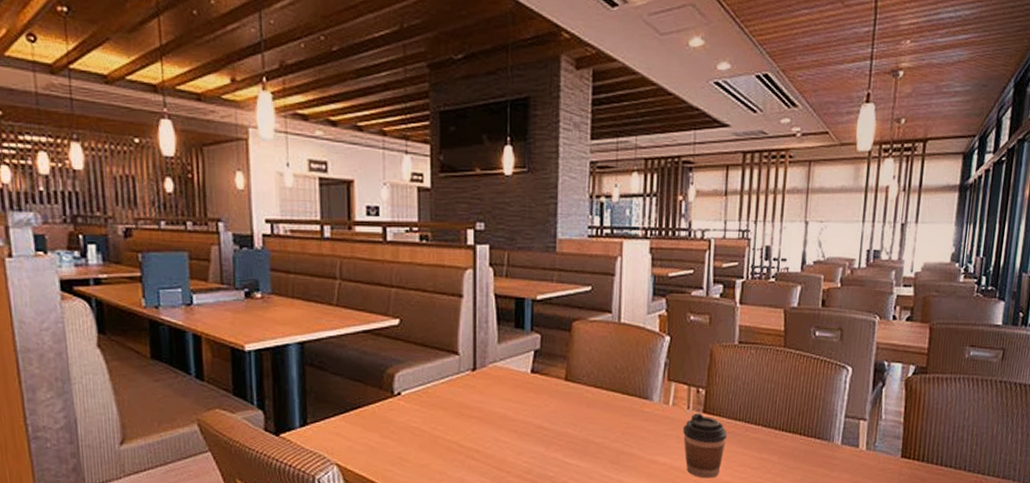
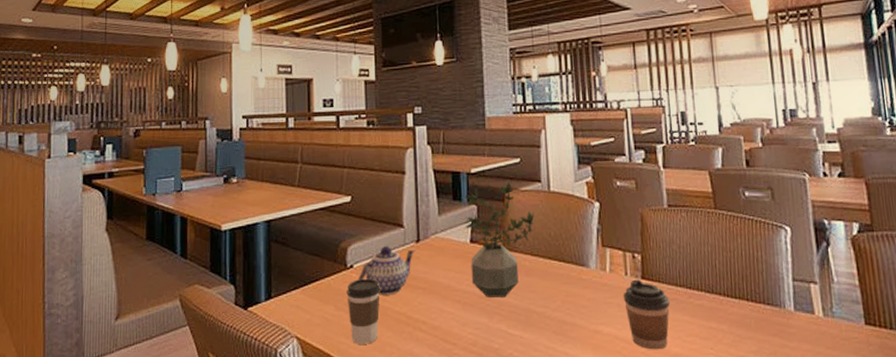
coffee cup: none [393,406,431,472] -> present [346,278,380,344]
teapot: none [405,374,471,424] -> present [357,246,415,295]
potted plant: none [526,310,602,428] -> present [464,181,535,297]

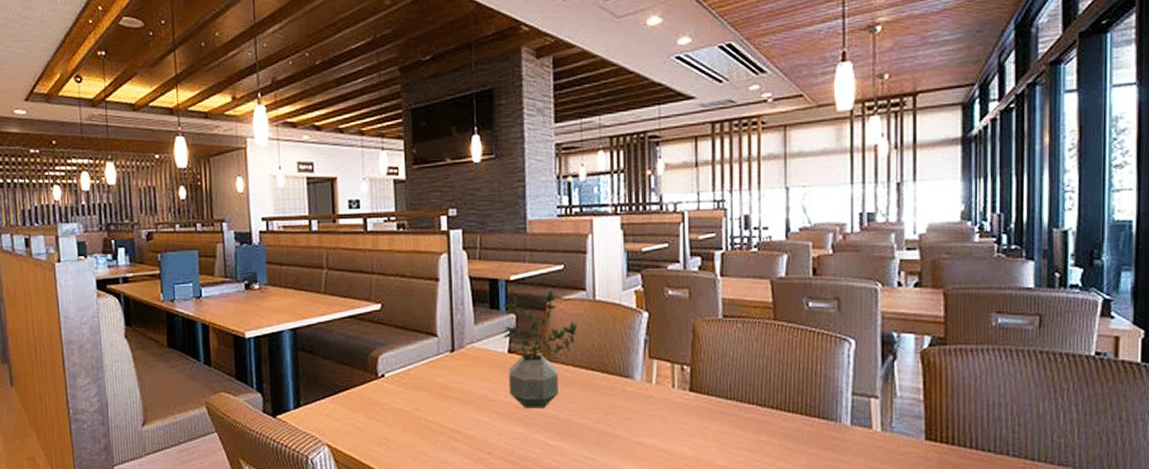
coffee cup: present [346,278,380,344] -> none [378,387,413,452]
teapot: present [357,246,415,295] -> none [389,356,450,405]
coffee cup: present [623,279,670,350] -> none [668,392,718,462]

